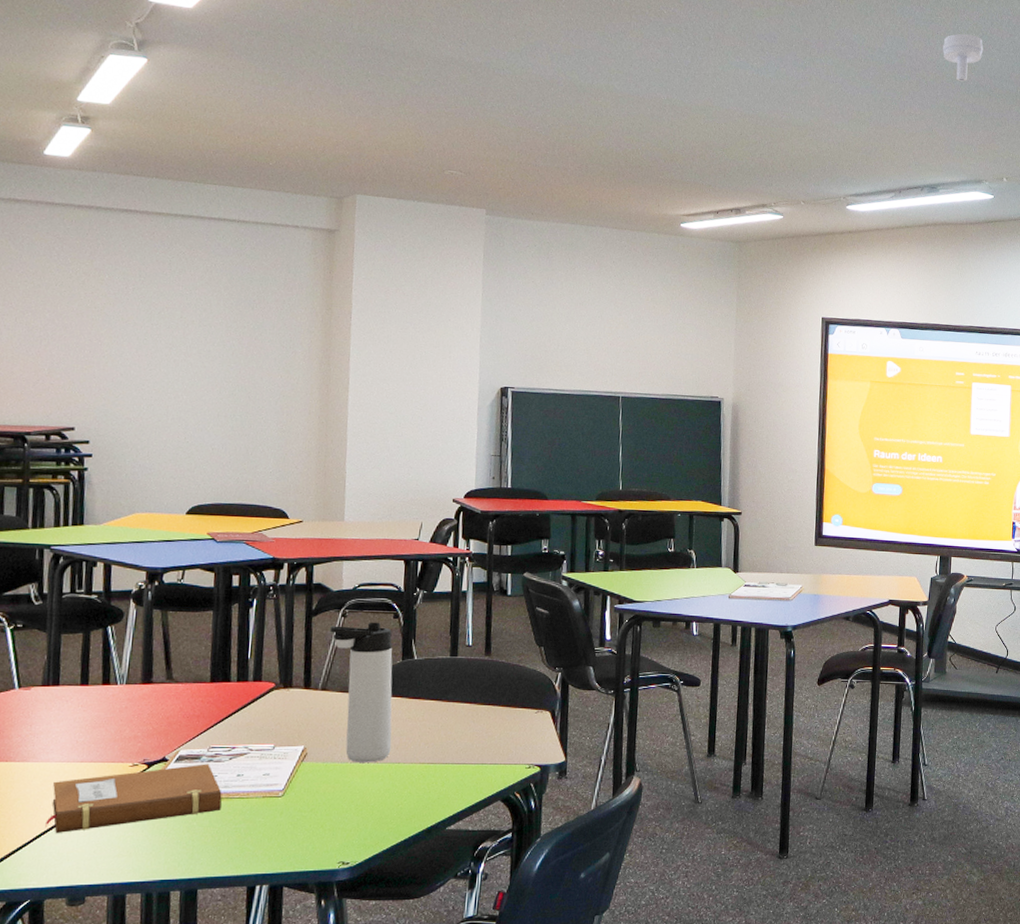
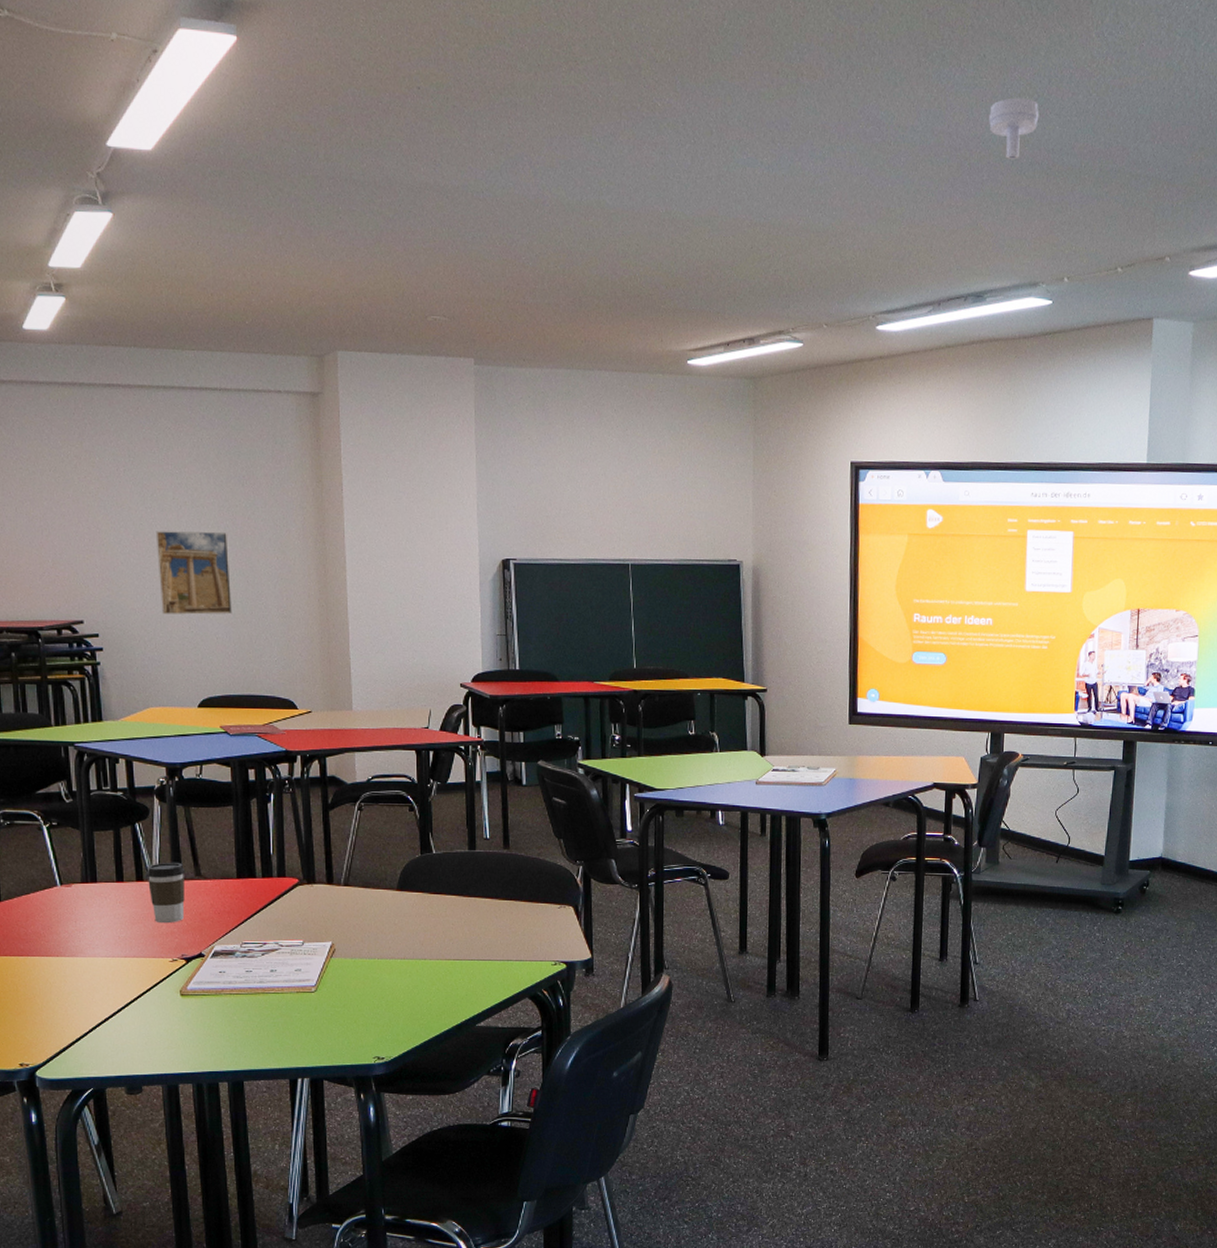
notebook: present [45,764,222,833] -> none [99,959,258,1025]
coffee cup: none [114,665,156,728] -> present [146,862,186,924]
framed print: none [157,346,233,427] -> present [155,531,232,615]
thermos bottle: present [330,622,393,762] -> none [348,815,417,959]

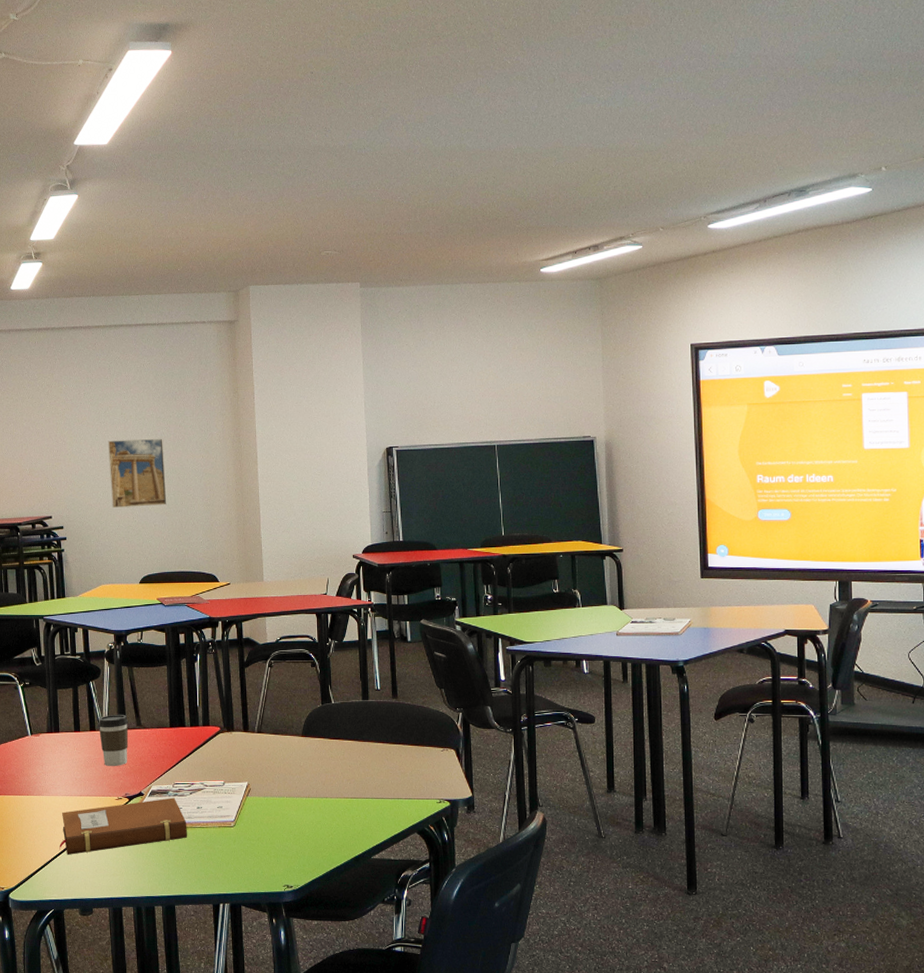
notebook: none [99,959,258,1025] -> present [59,797,187,855]
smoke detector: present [989,97,1039,159] -> none [801,18,848,71]

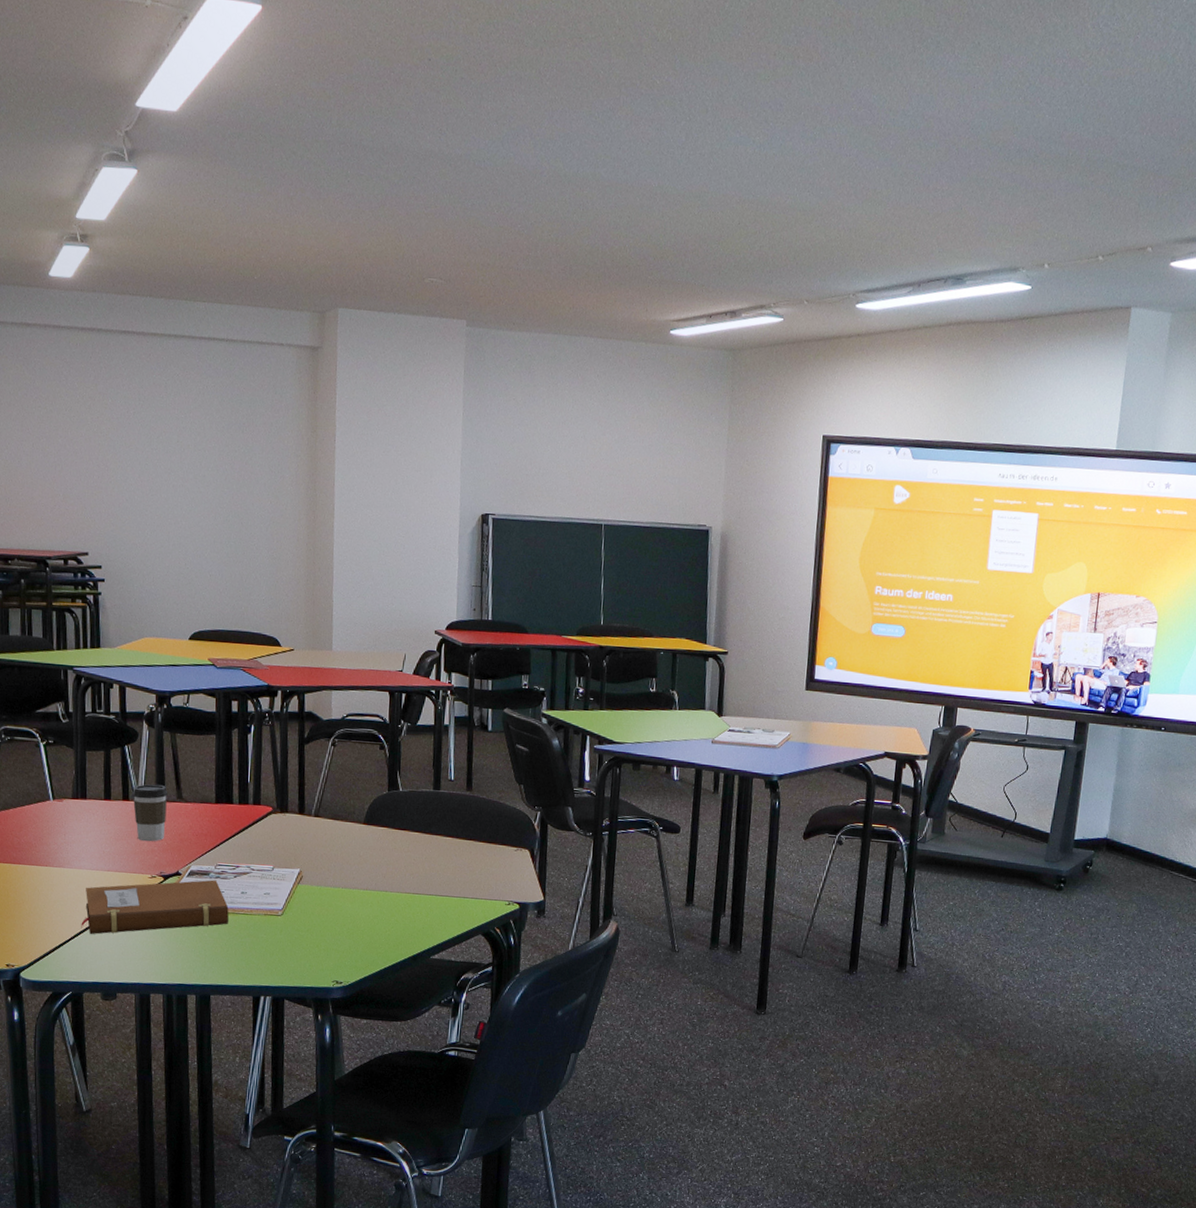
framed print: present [108,438,167,509] -> none [159,471,226,554]

